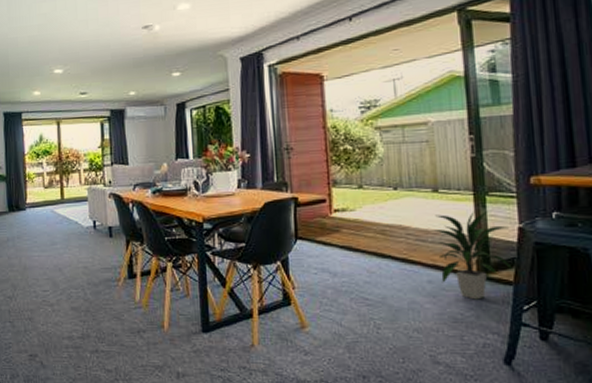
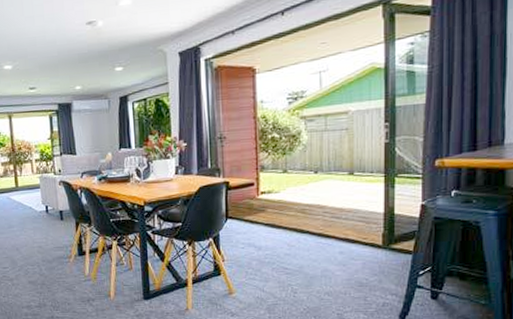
indoor plant: present [431,210,513,300] -> none [345,190,414,267]

